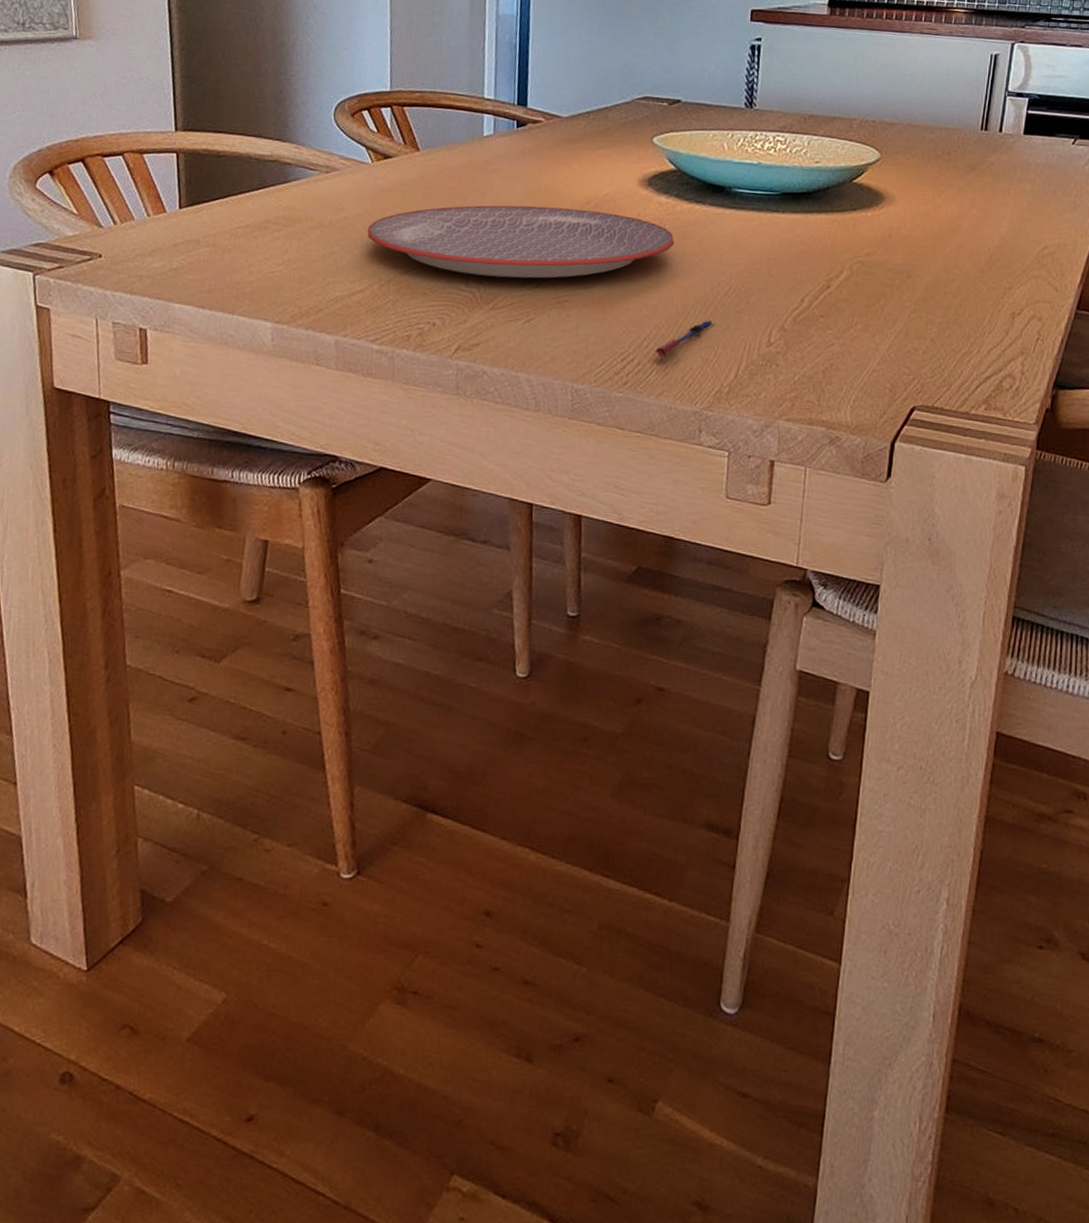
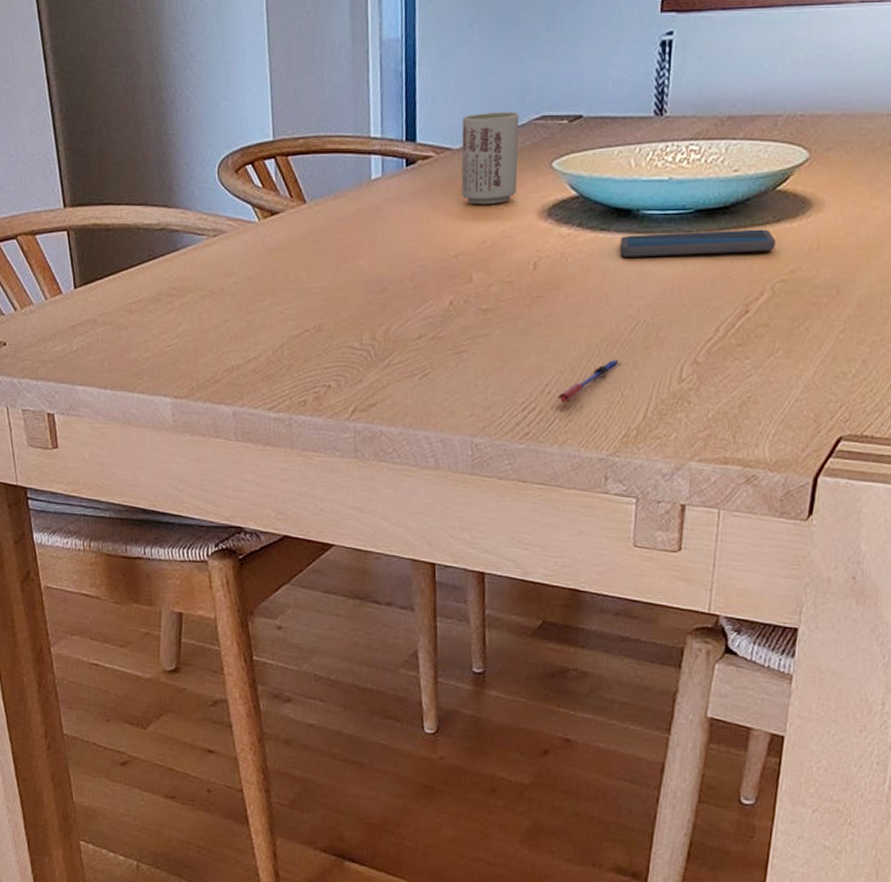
plate: present [367,205,675,279] -> none [258,250,577,332]
cup: none [568,88,623,170] -> present [461,111,519,204]
smartphone: none [714,209,853,235] -> present [620,229,776,257]

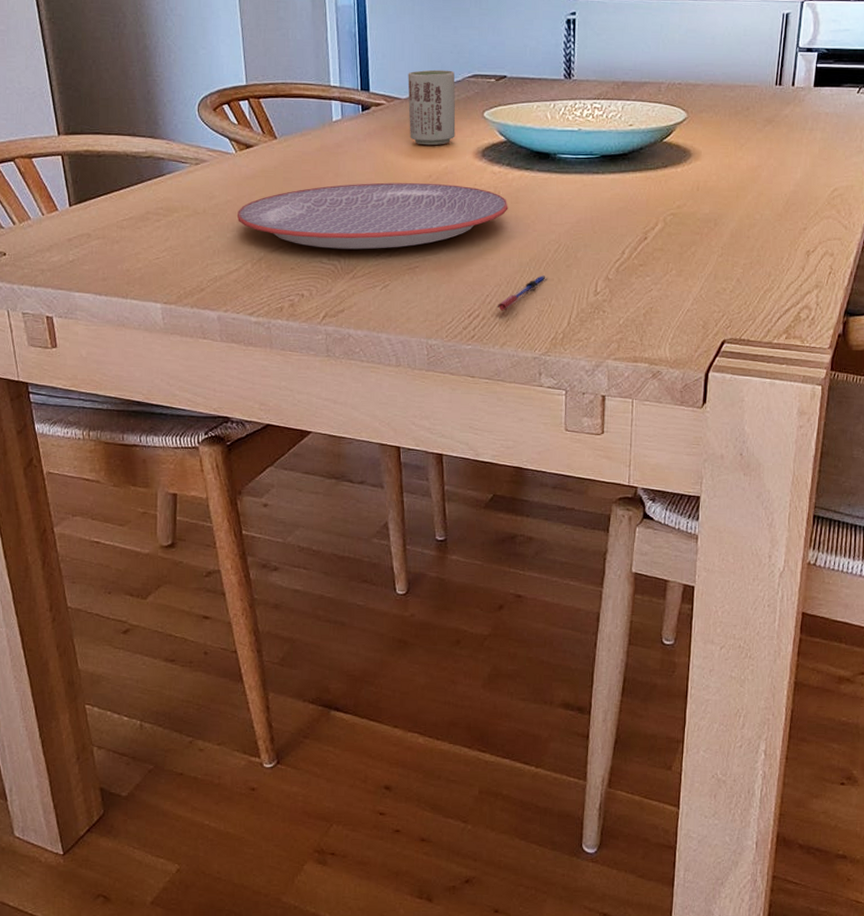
plate: none [258,250,577,332] -> present [238,182,508,250]
smartphone: present [620,229,776,257] -> none [542,172,665,193]

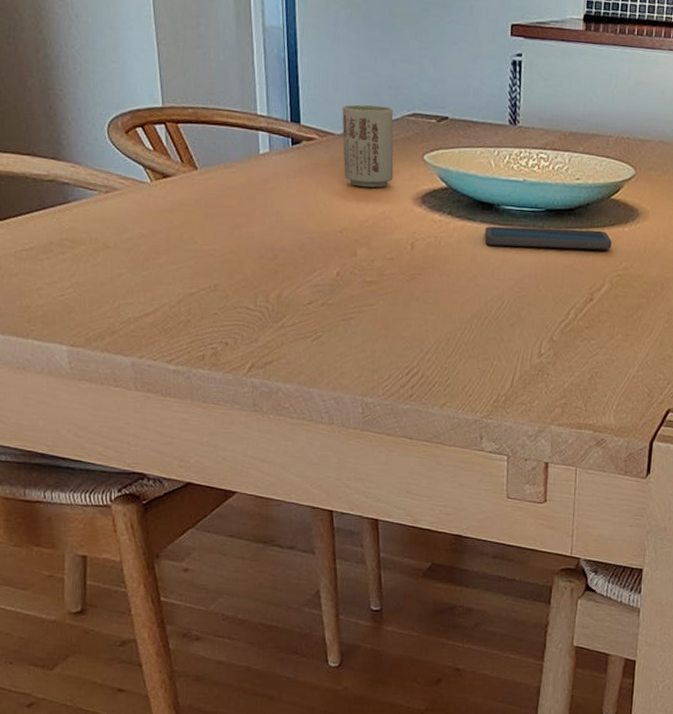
plate: present [238,182,508,250] -> none [153,224,449,297]
pen: present [497,274,548,311] -> none [436,333,491,370]
smartphone: none [542,172,665,193] -> present [485,226,612,250]

